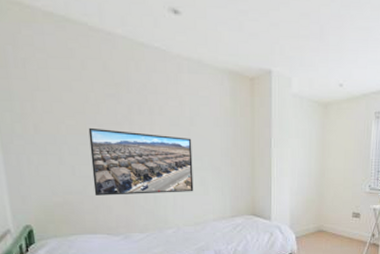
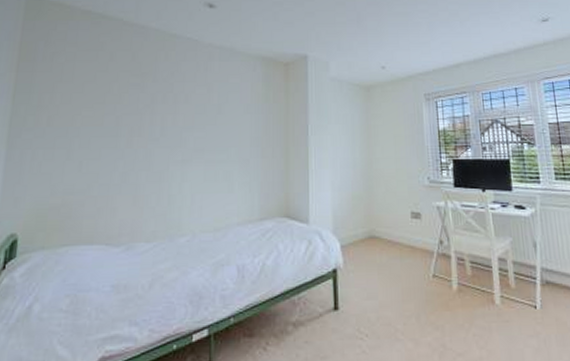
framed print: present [88,127,194,195] -> none [99,118,218,195]

